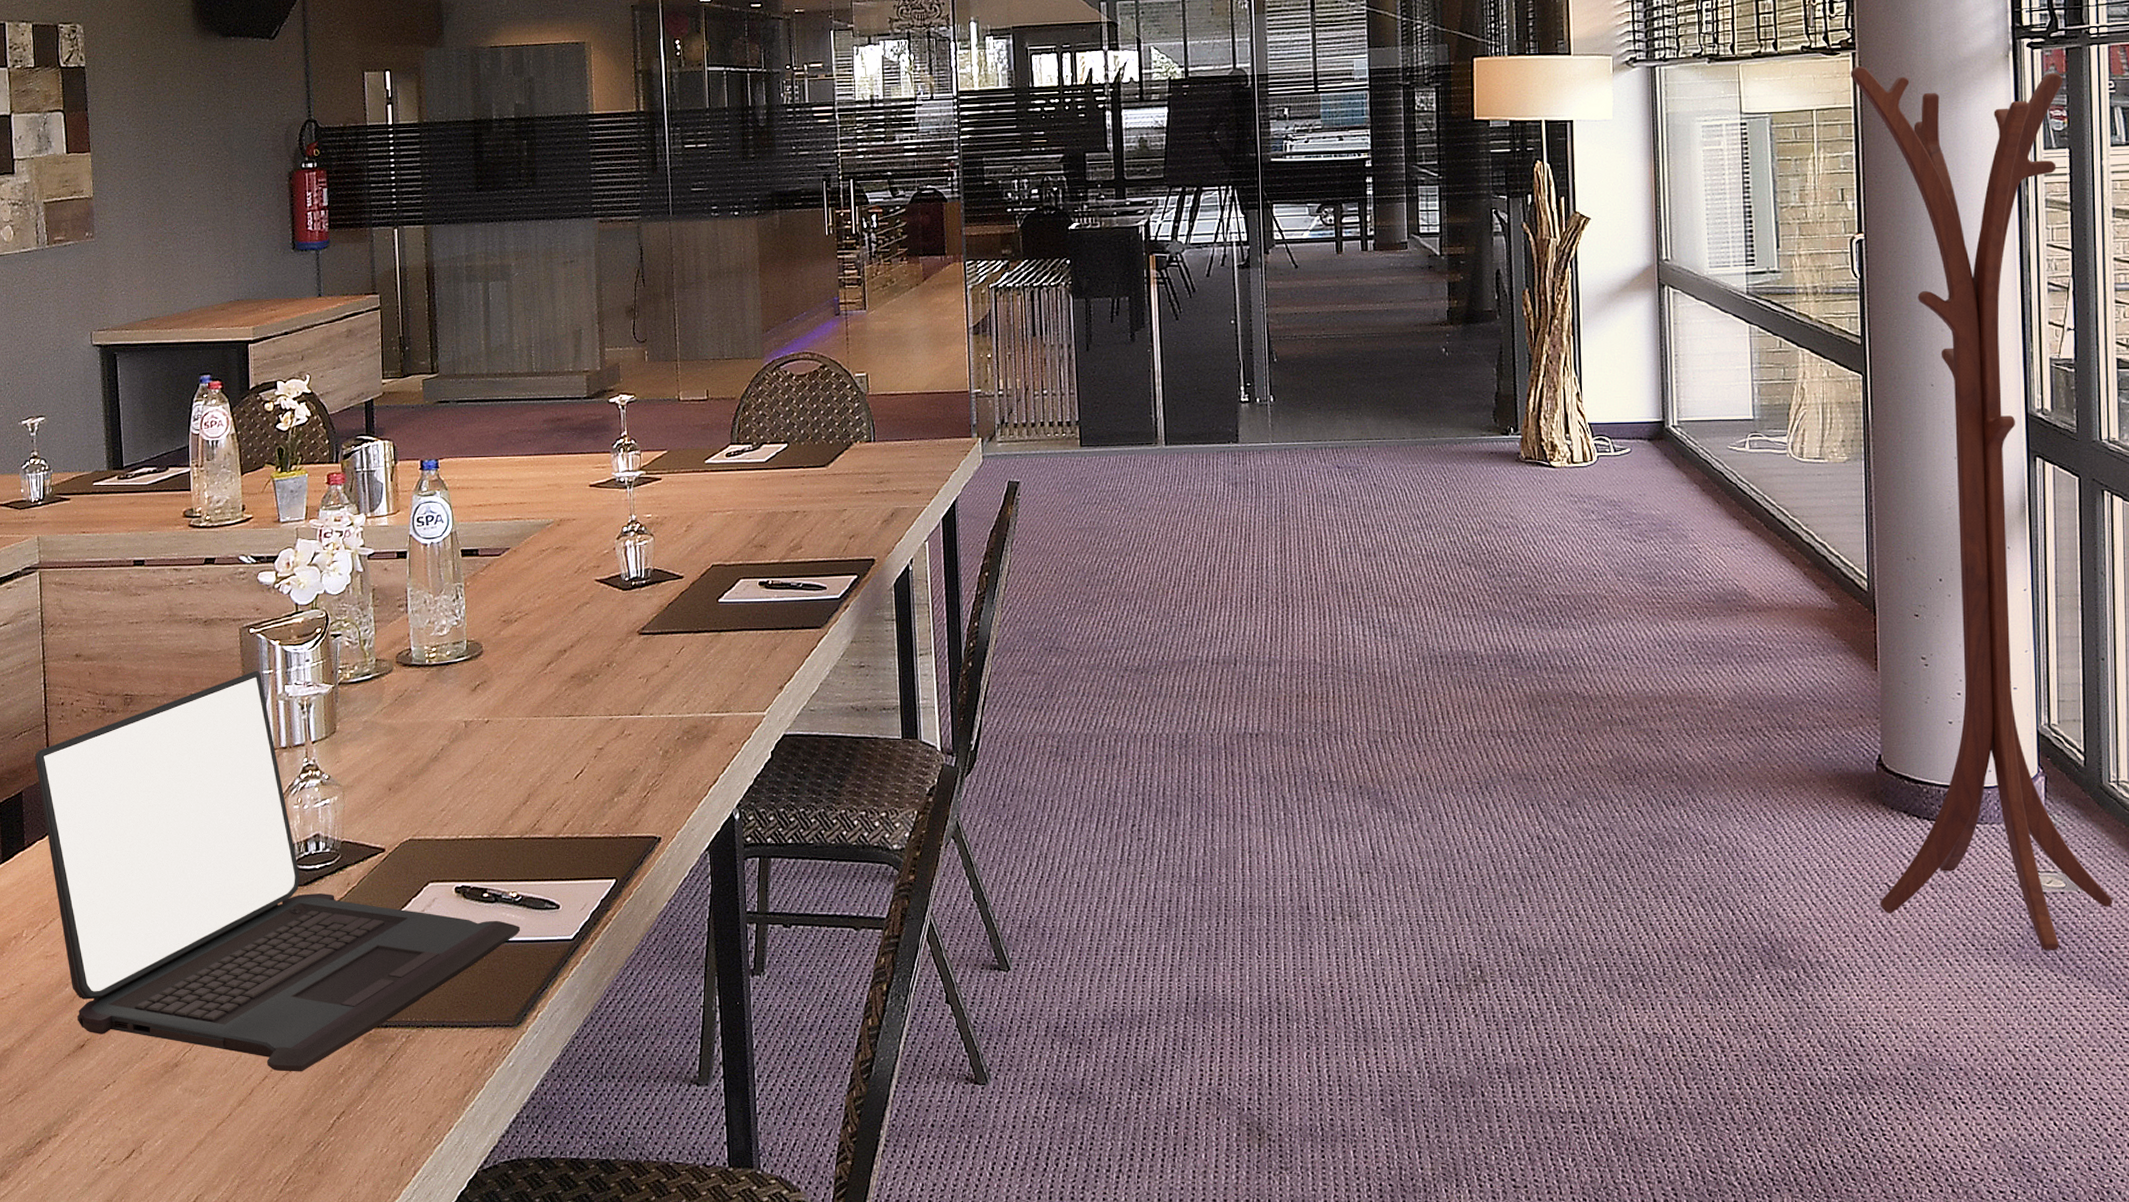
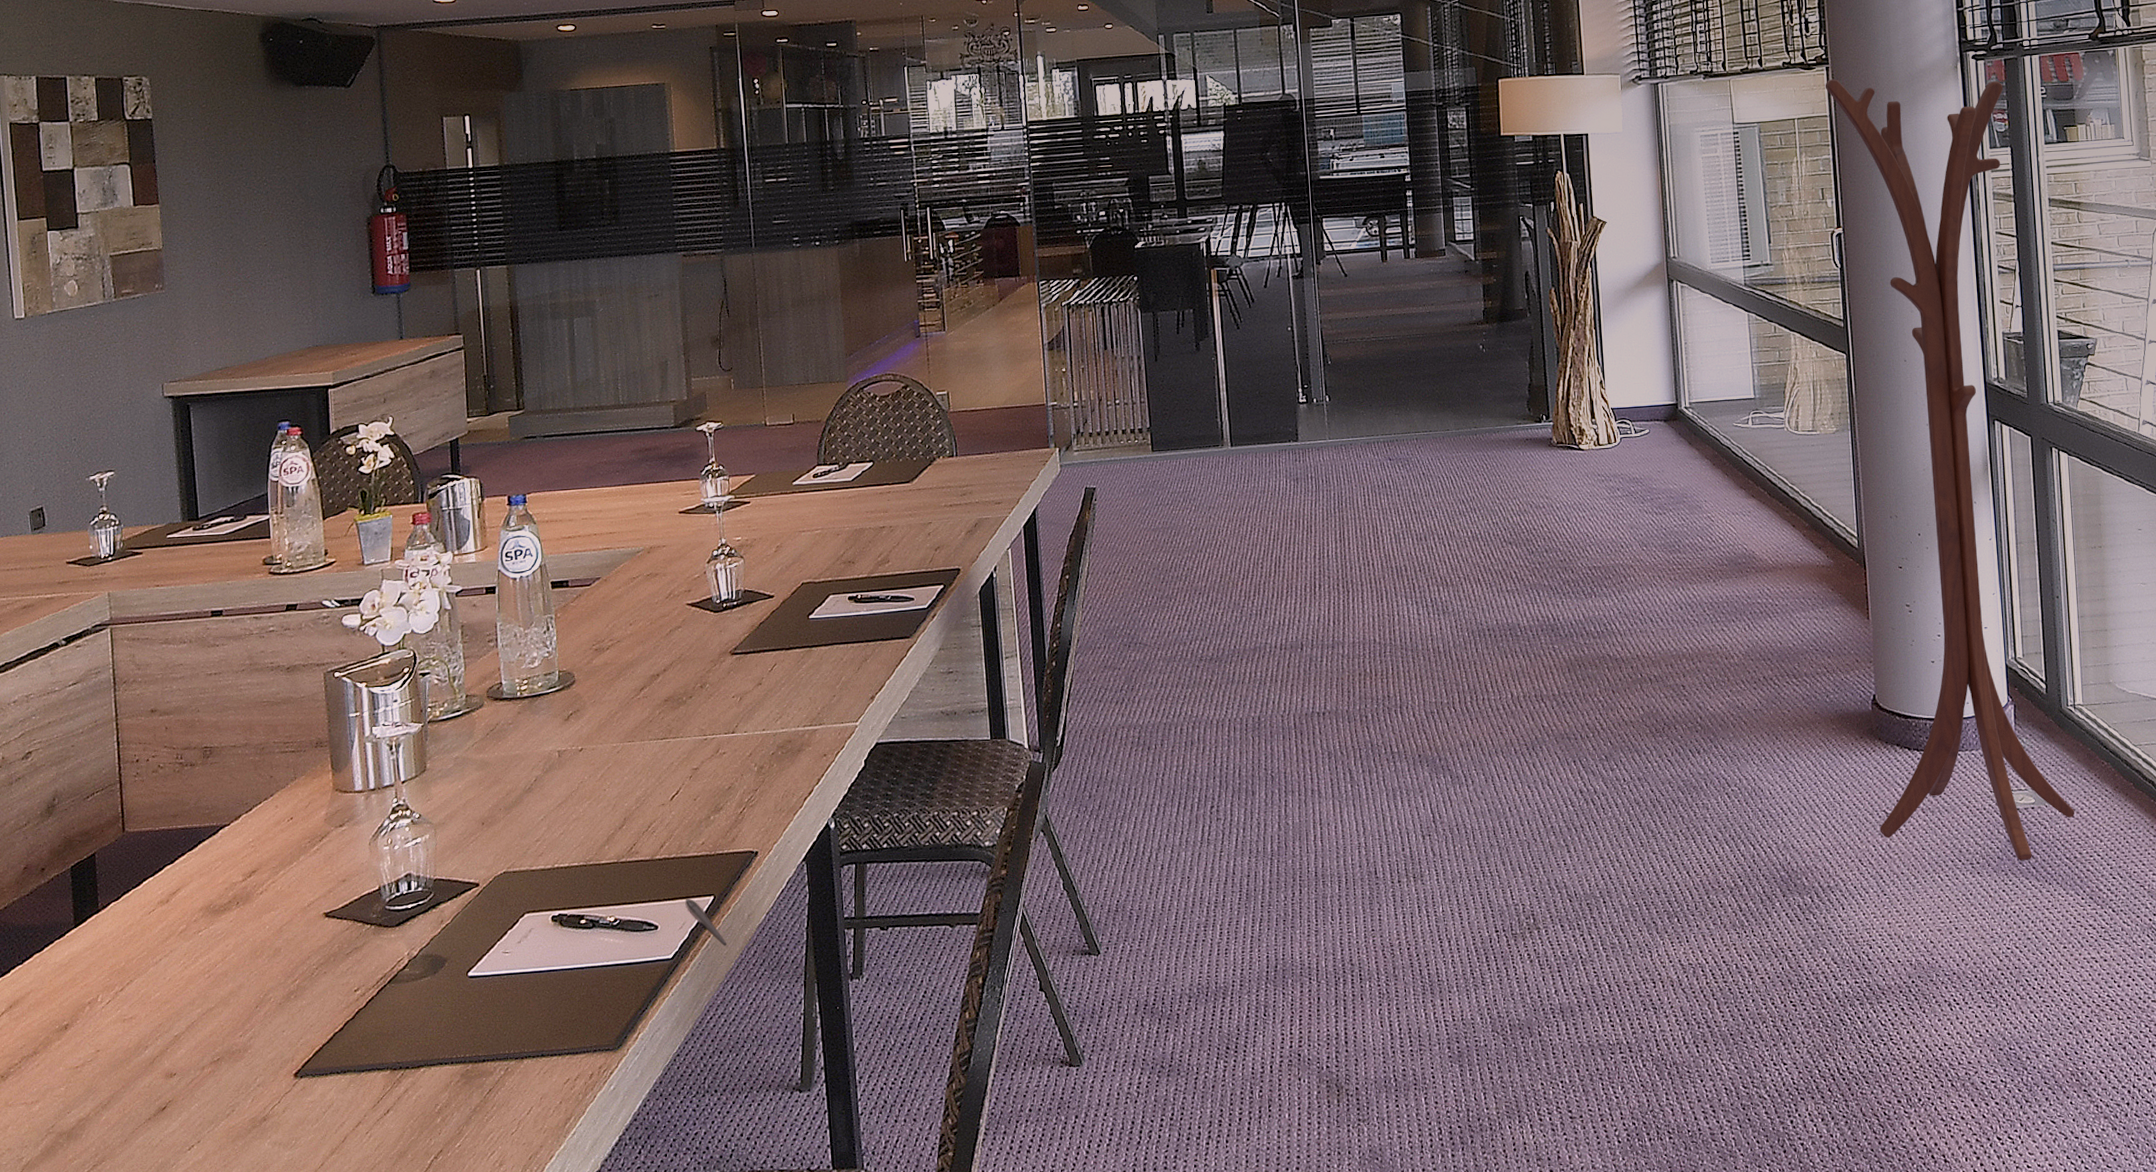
laptop: present [34,670,521,1072] -> none [108,714,619,1116]
pen: none [587,879,628,931] -> present [685,898,727,946]

